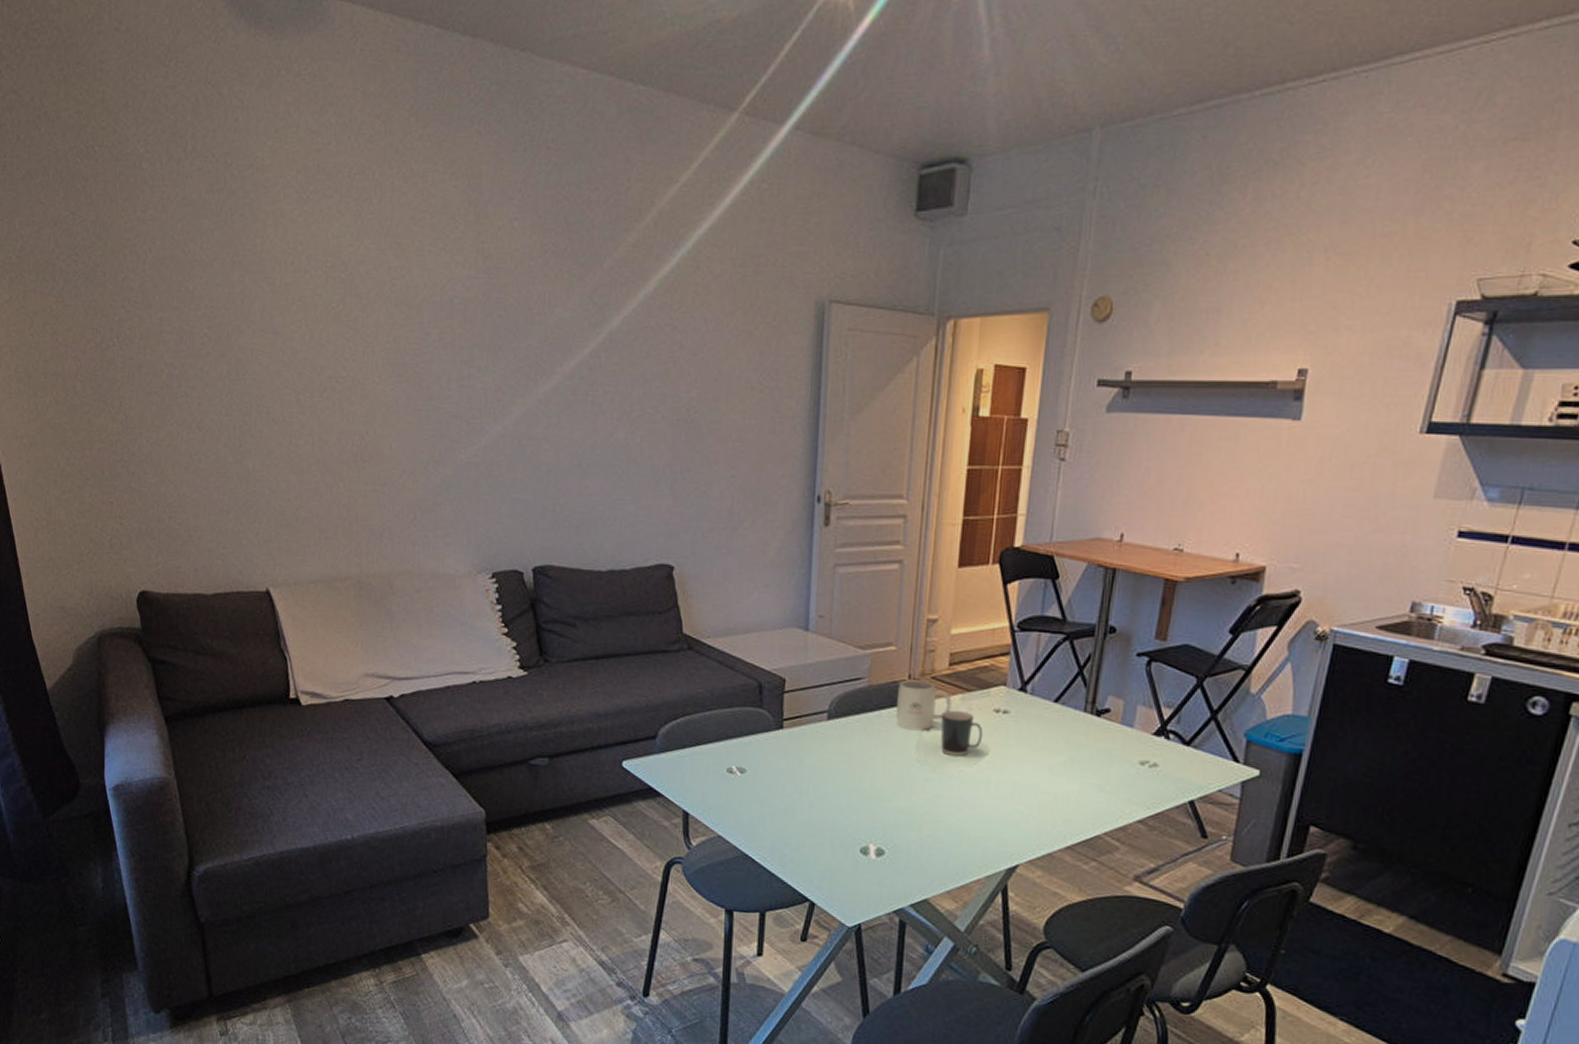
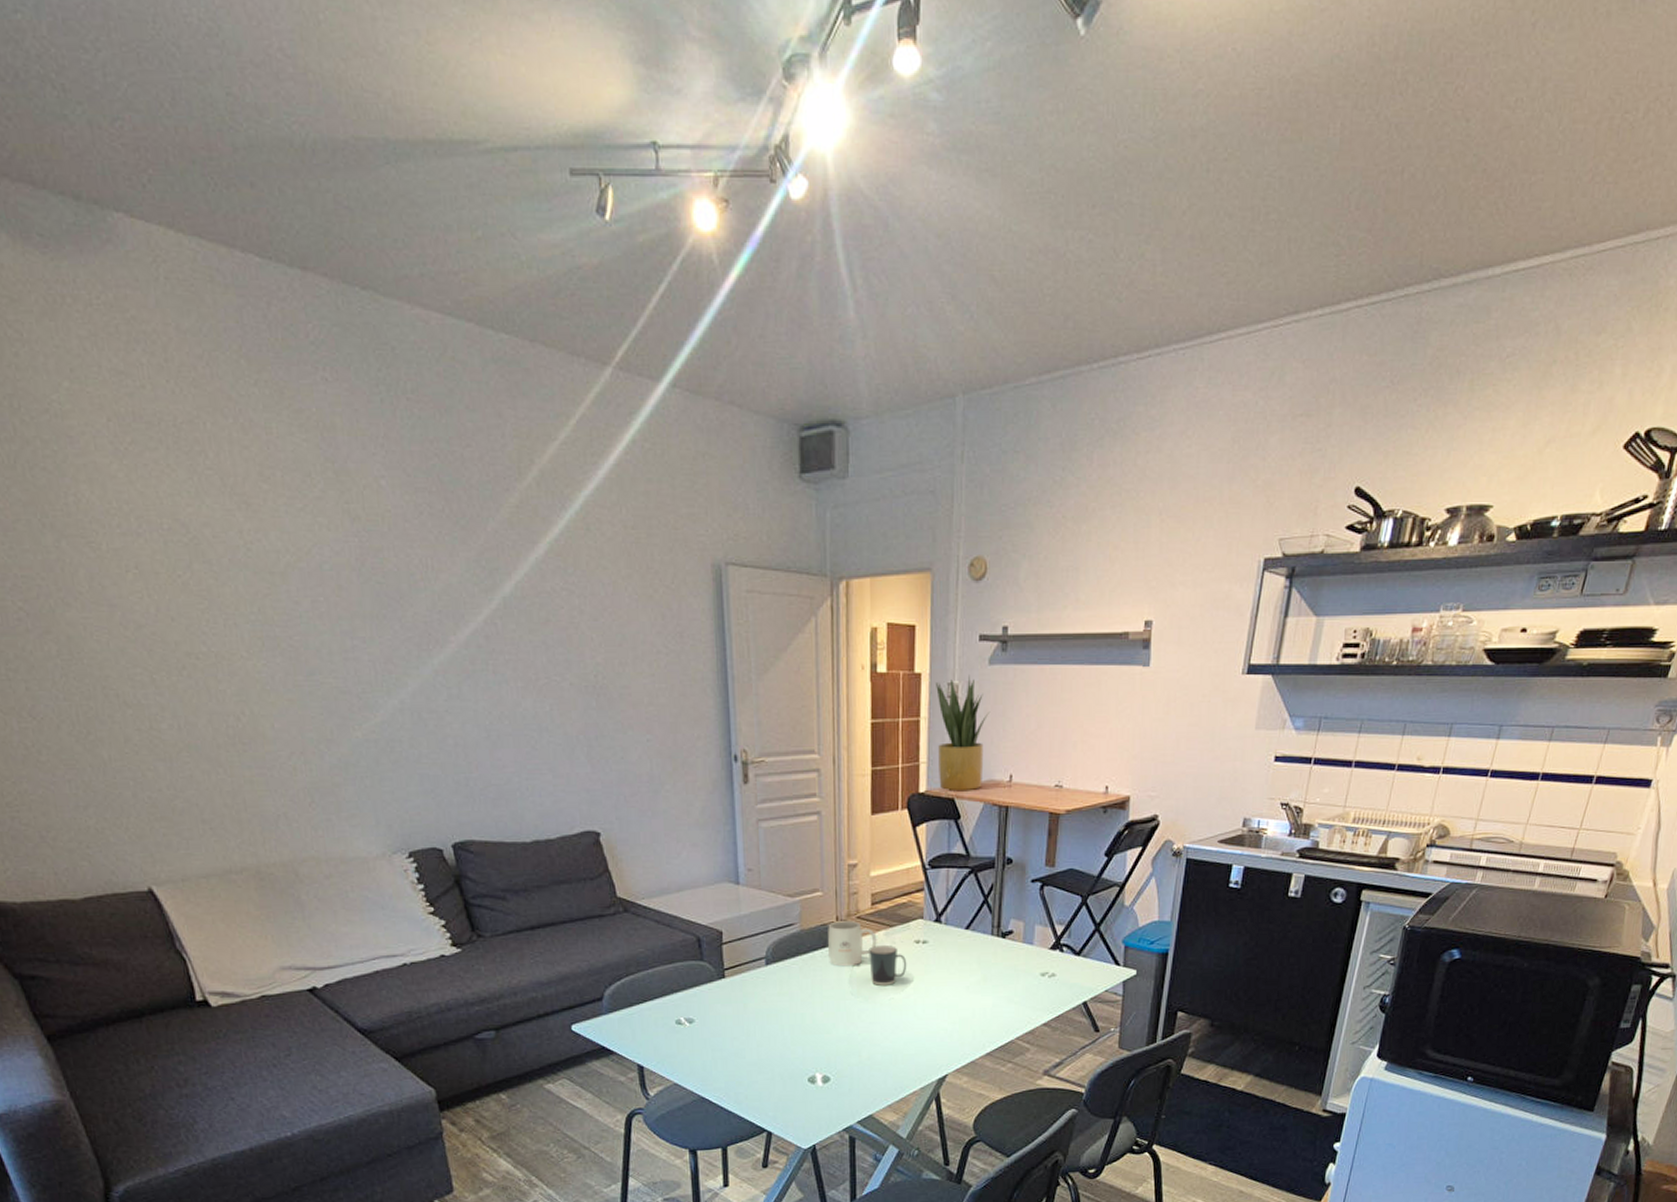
planter: none [1037,422,1104,549] -> present [936,675,991,792]

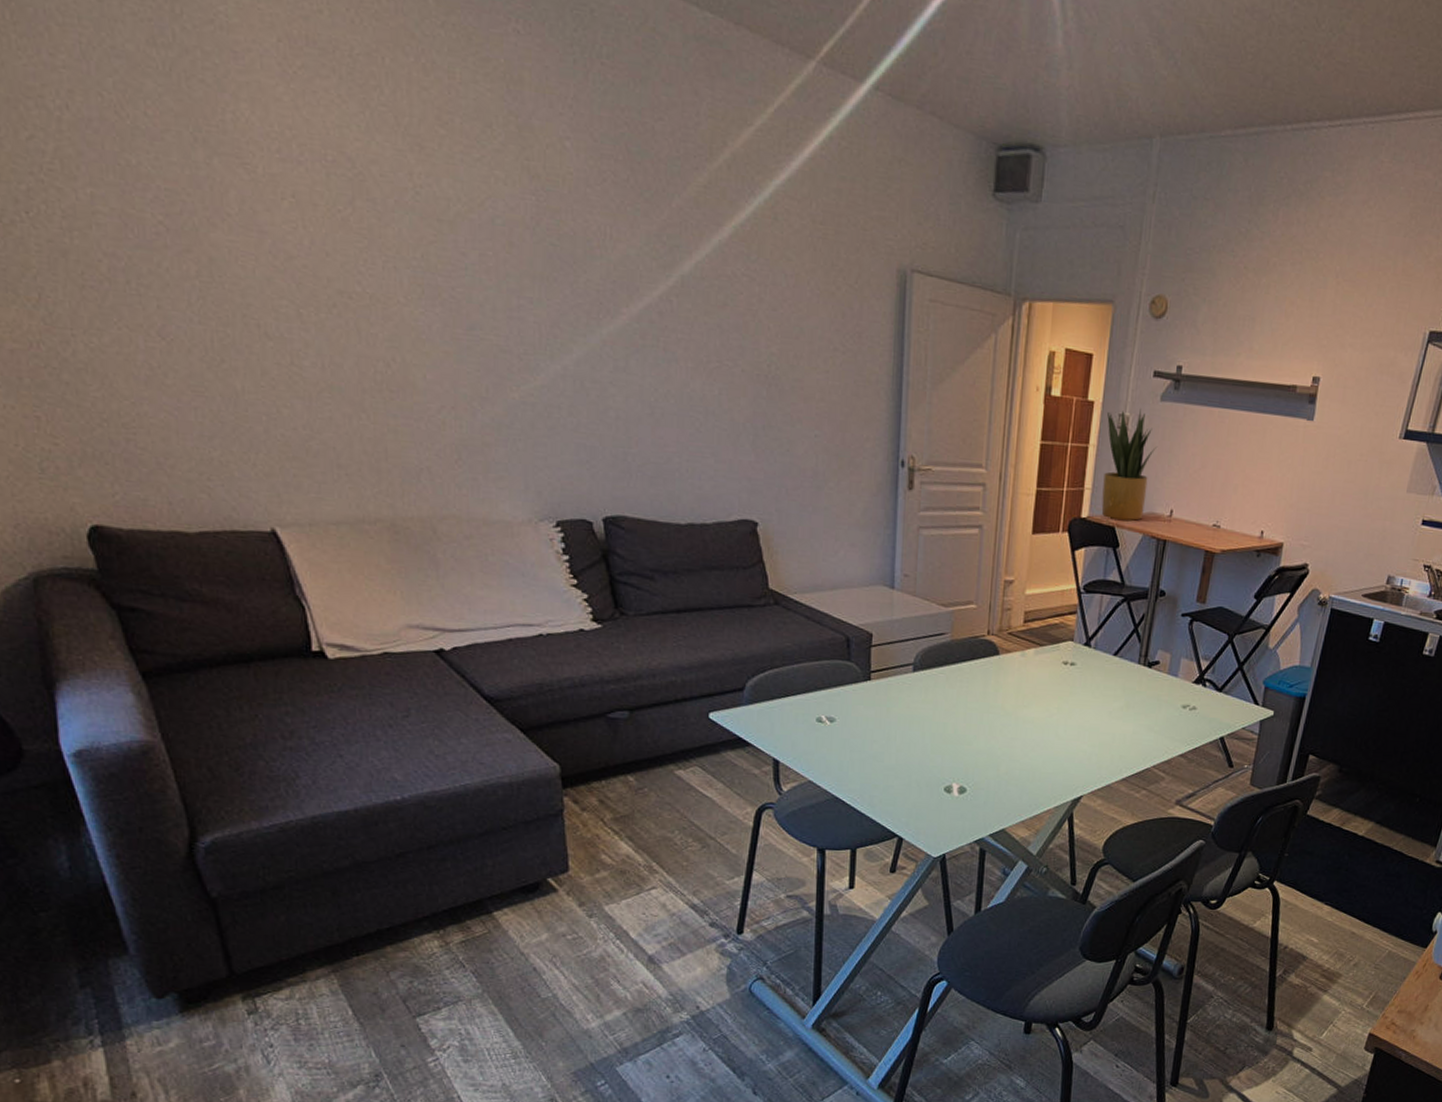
mug: present [827,921,877,967] -> none [976,635,1026,681]
mug: present [869,946,907,986] -> none [1016,663,1054,703]

